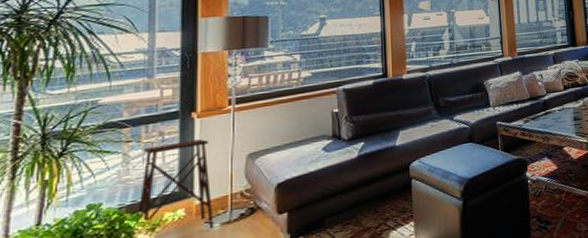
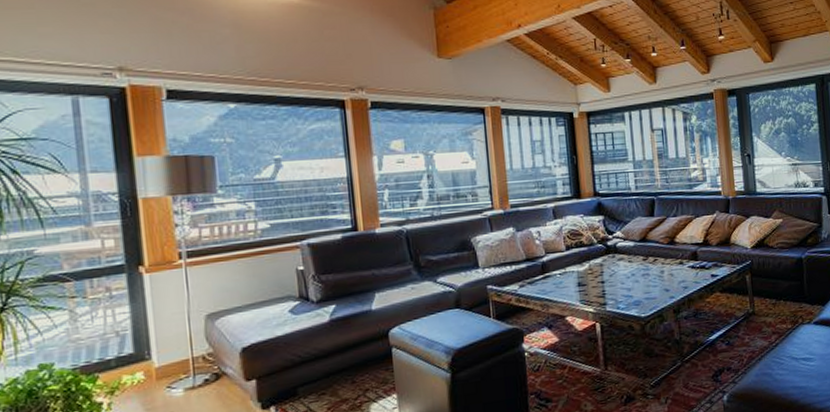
side table: present [137,139,214,229] -> none [90,296,177,394]

